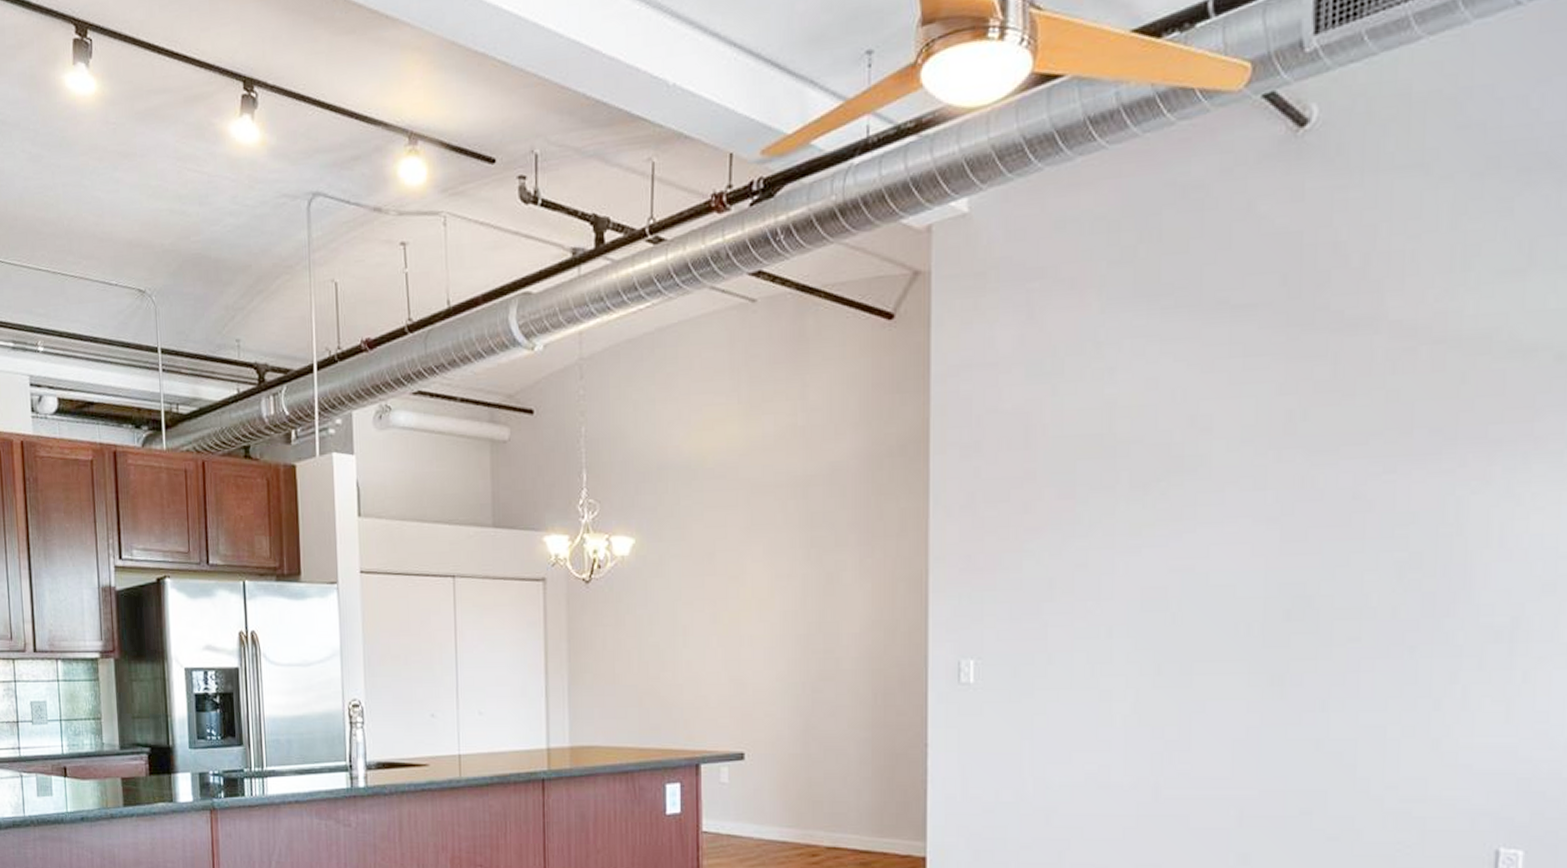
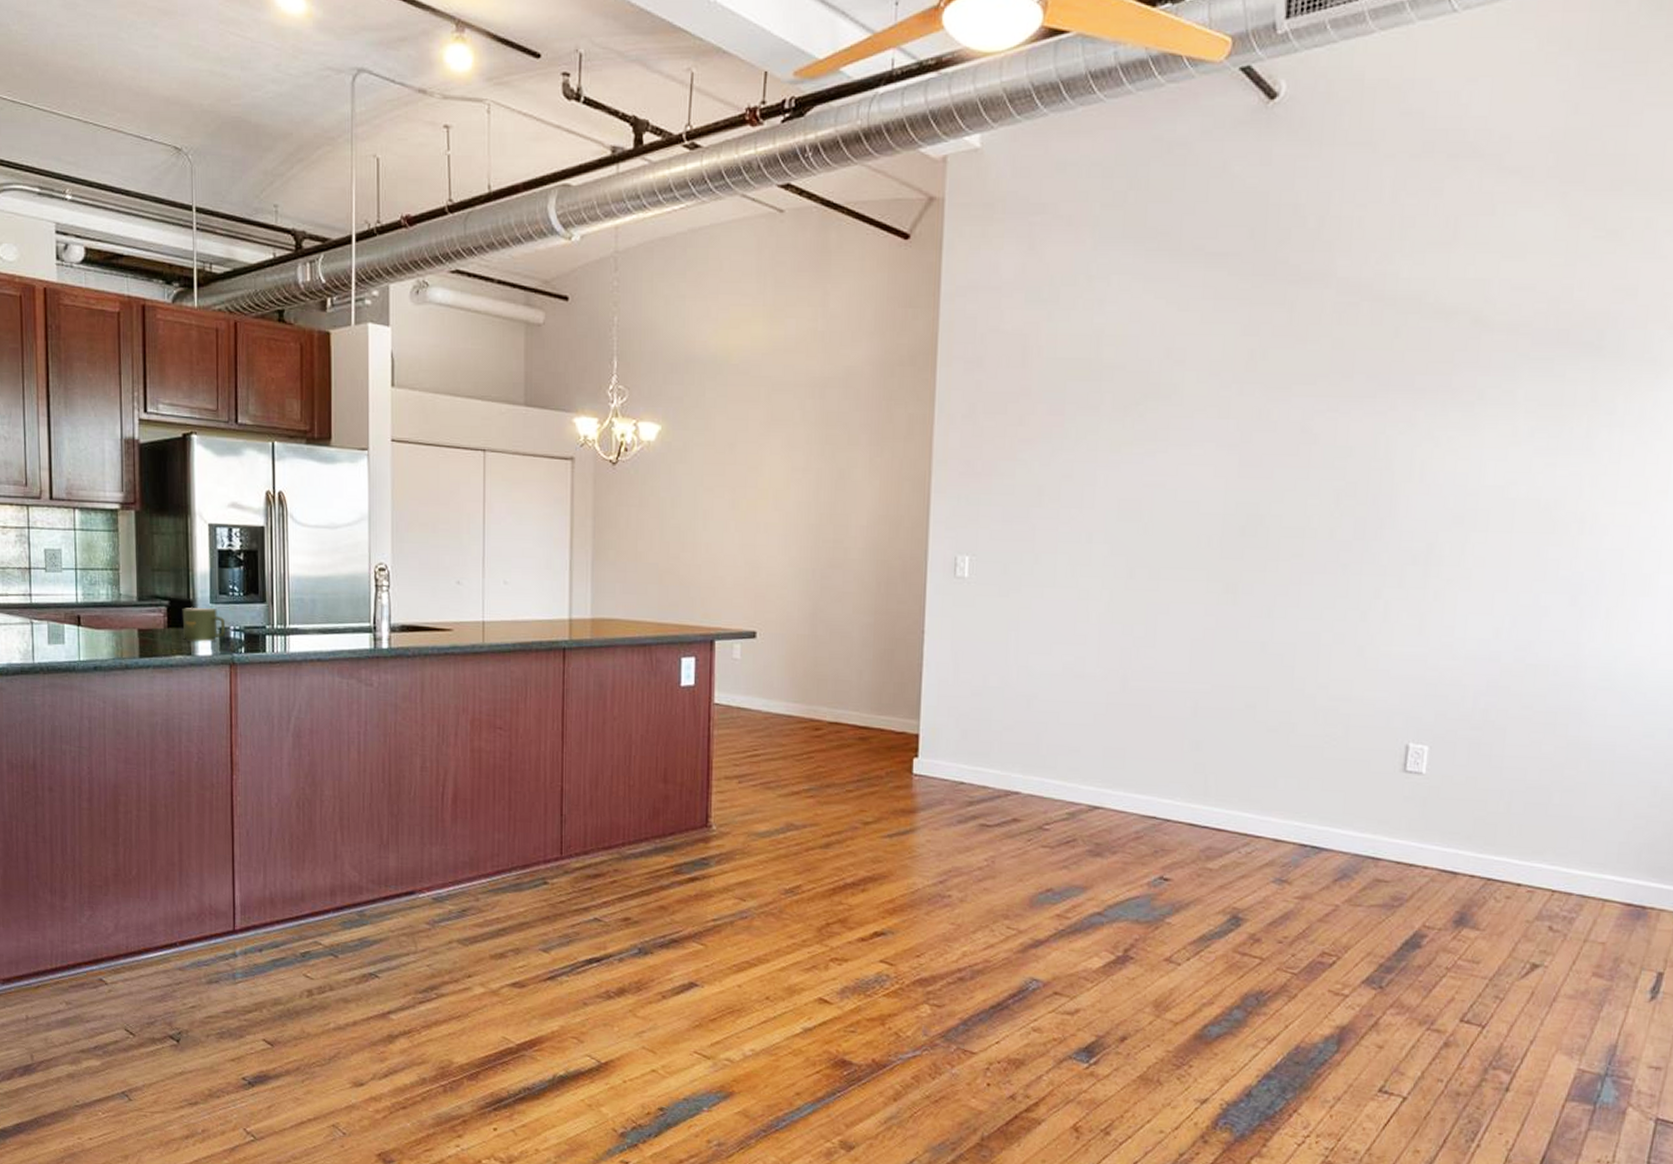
mug: none [162,753,206,789] -> present [182,607,226,643]

